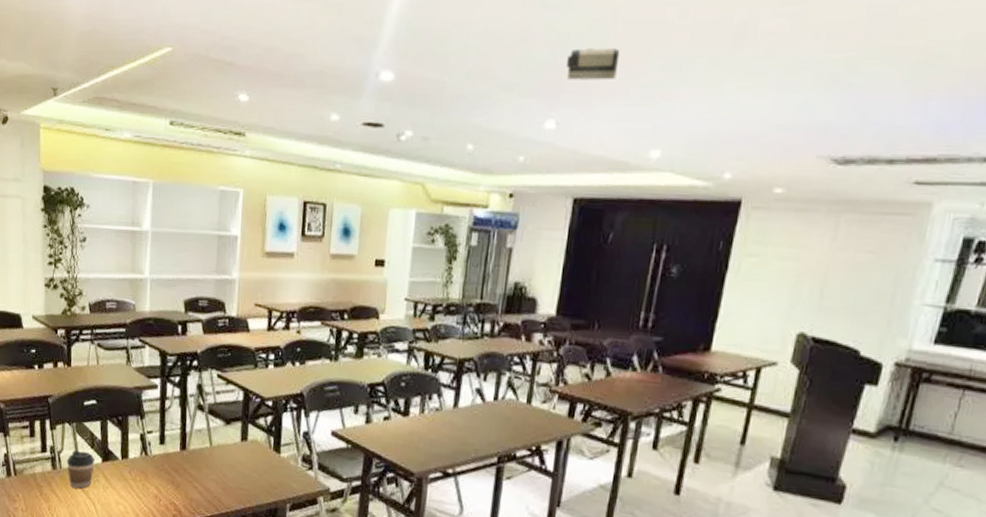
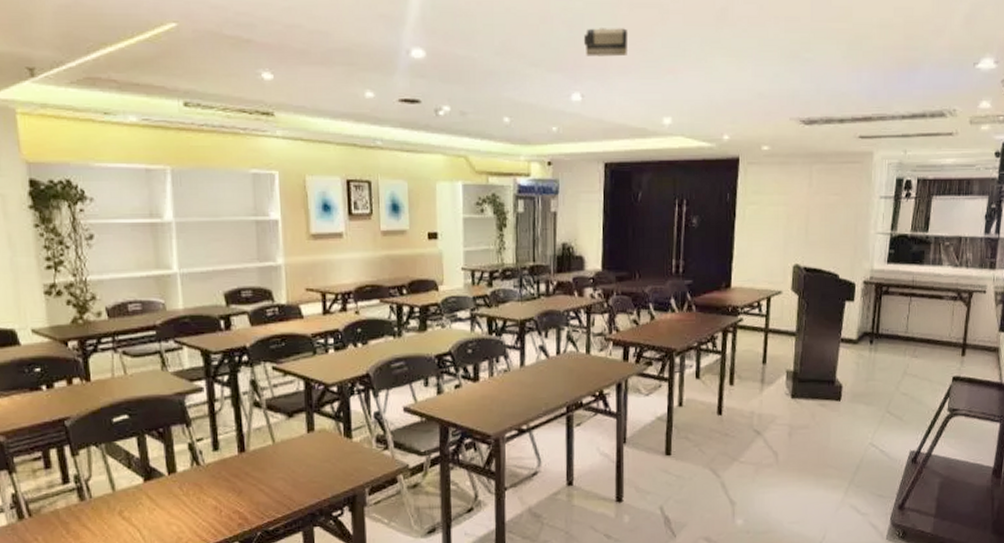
coffee cup: present [66,450,95,489] -> none [97,473,135,517]

